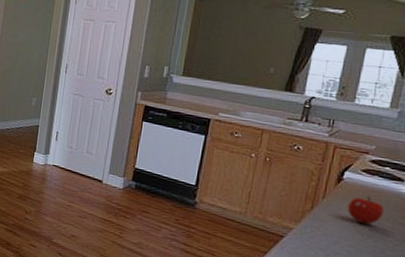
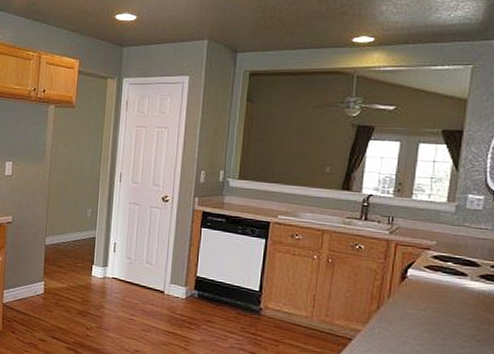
fruit: present [347,196,384,225] -> none [413,293,450,322]

